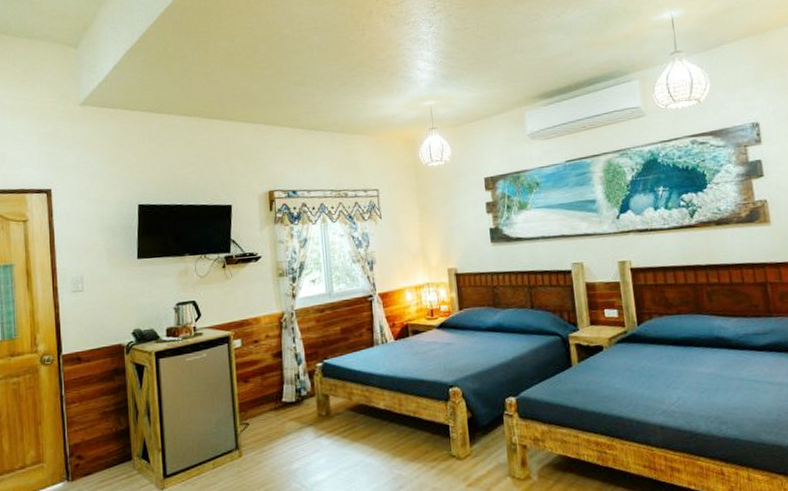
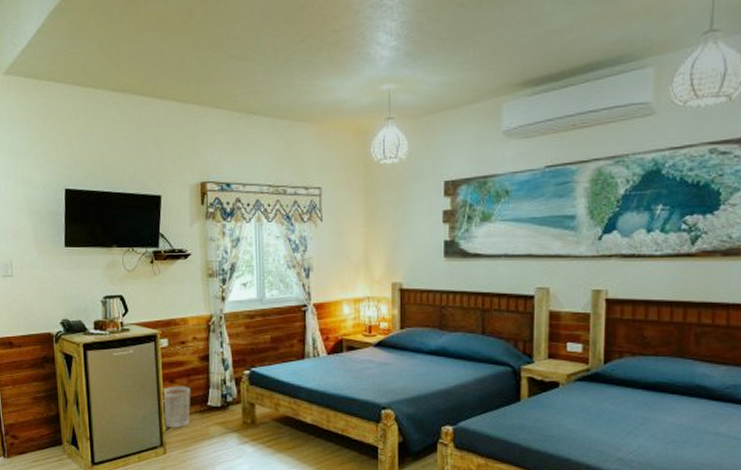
wastebasket: none [236,384,266,429] -> present [162,386,191,428]

